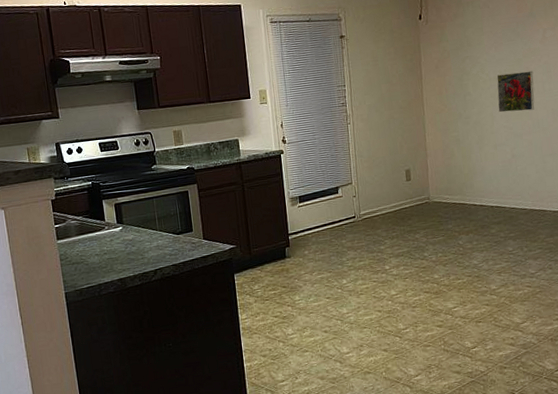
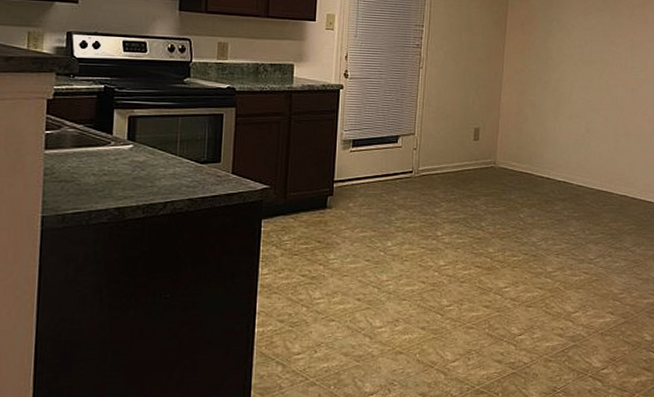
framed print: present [496,70,535,113] -> none [579,43,618,86]

